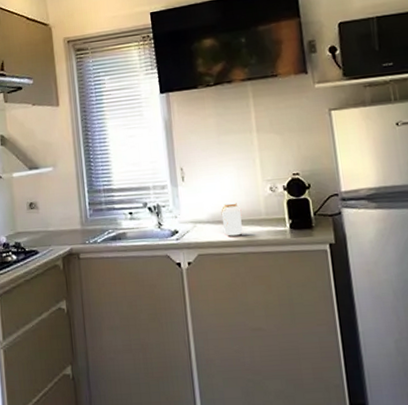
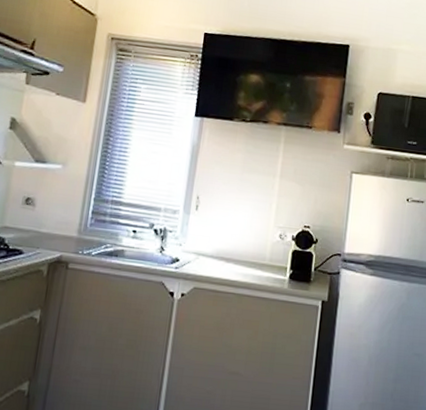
jar: present [221,202,243,236] -> none [225,241,247,276]

